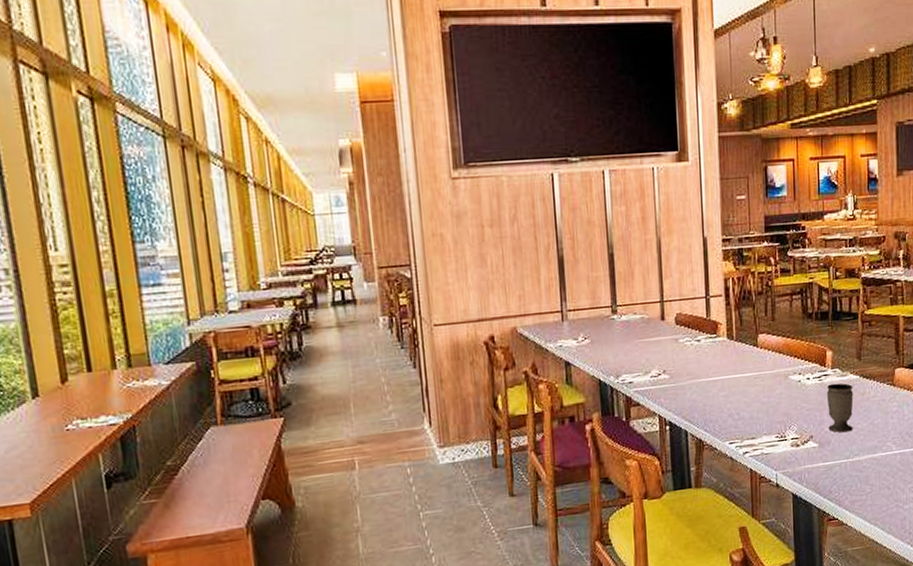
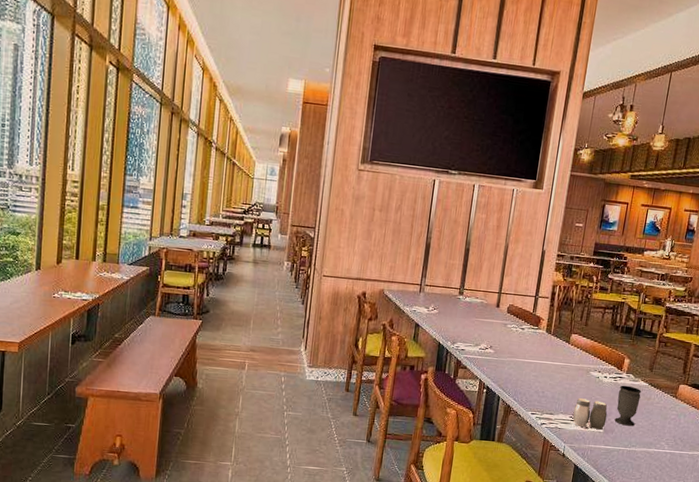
salt and pepper shaker: none [778,409,819,446] -> present [572,398,608,430]

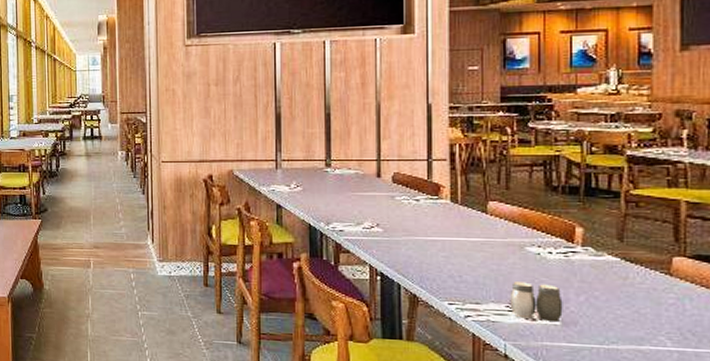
cup: present [614,385,642,426] -> none [574,262,611,316]

